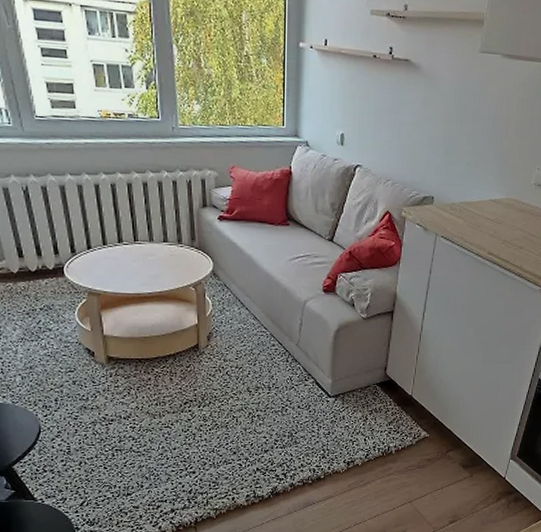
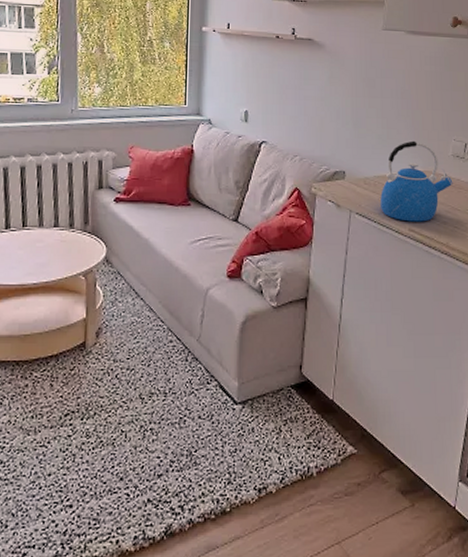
kettle: none [464,168,532,246] -> present [380,140,453,222]

